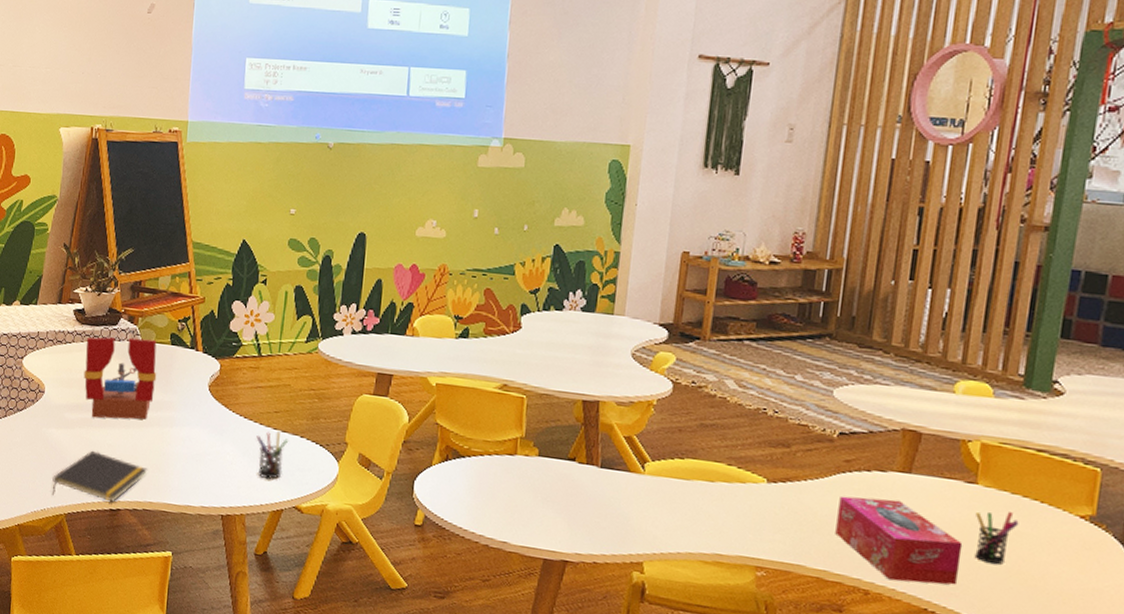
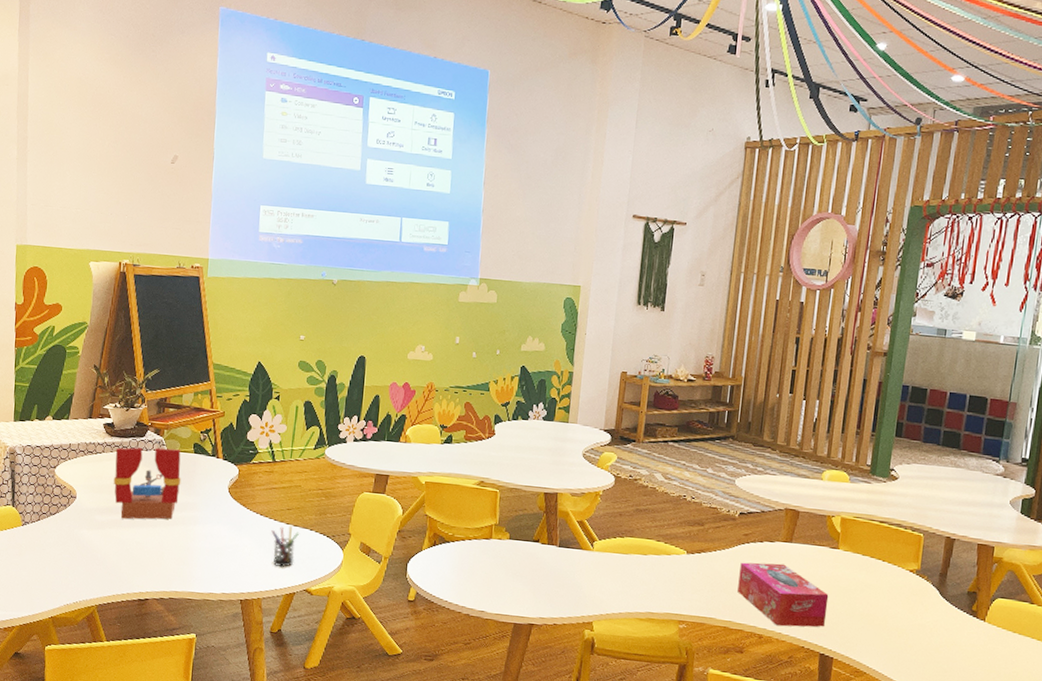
notepad: present [51,450,148,502] -> none [83,548,174,593]
pen holder: present [974,512,1019,565] -> none [837,569,868,610]

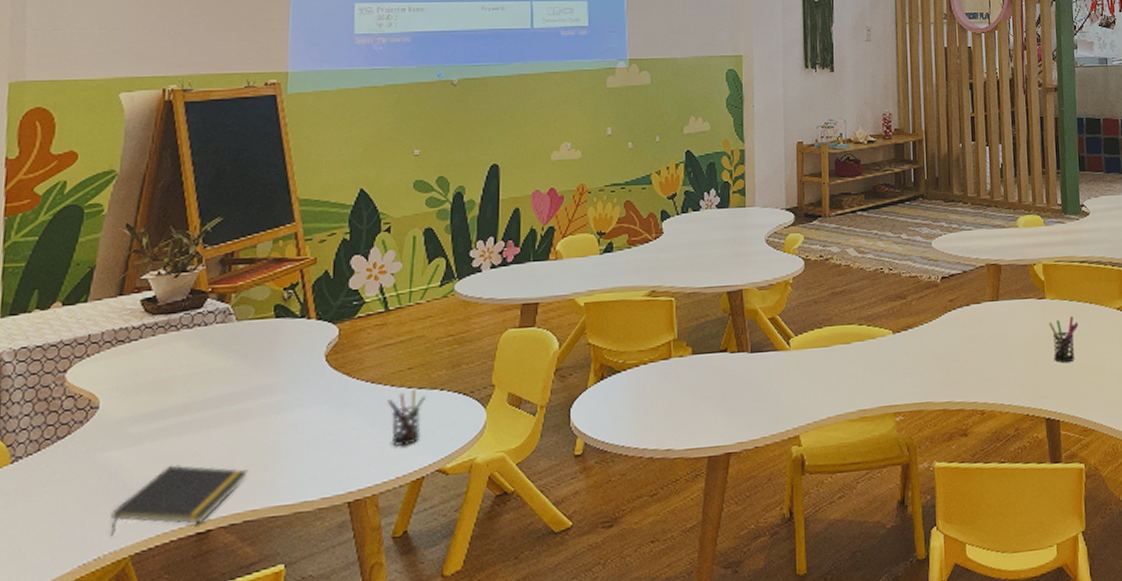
notepad: none [83,548,174,593] -> present [110,464,249,536]
toy theatre: present [113,447,181,520] -> none [156,317,258,425]
tissue box: present [737,562,829,627] -> none [950,325,1046,397]
pen holder: none [837,569,868,610] -> present [1048,316,1079,363]

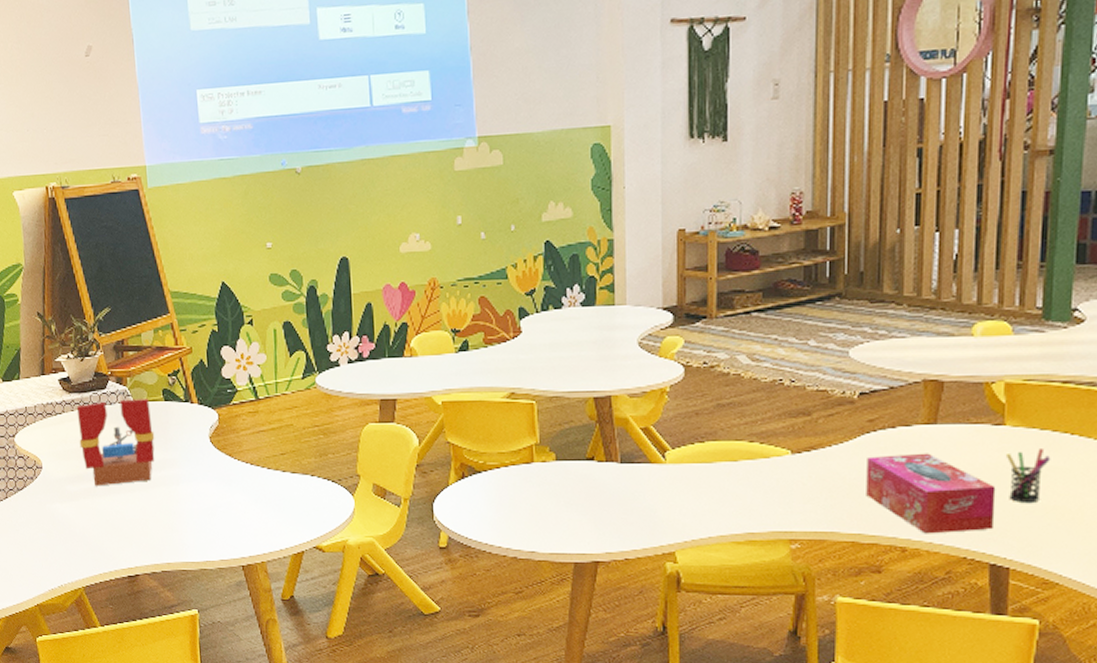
notepad: present [110,464,249,536] -> none [65,519,161,570]
toy theatre: none [156,317,258,425] -> present [76,399,155,486]
pen holder: present [387,390,426,447] -> none [266,474,299,524]
tissue box: none [950,325,1046,397] -> present [866,453,996,534]

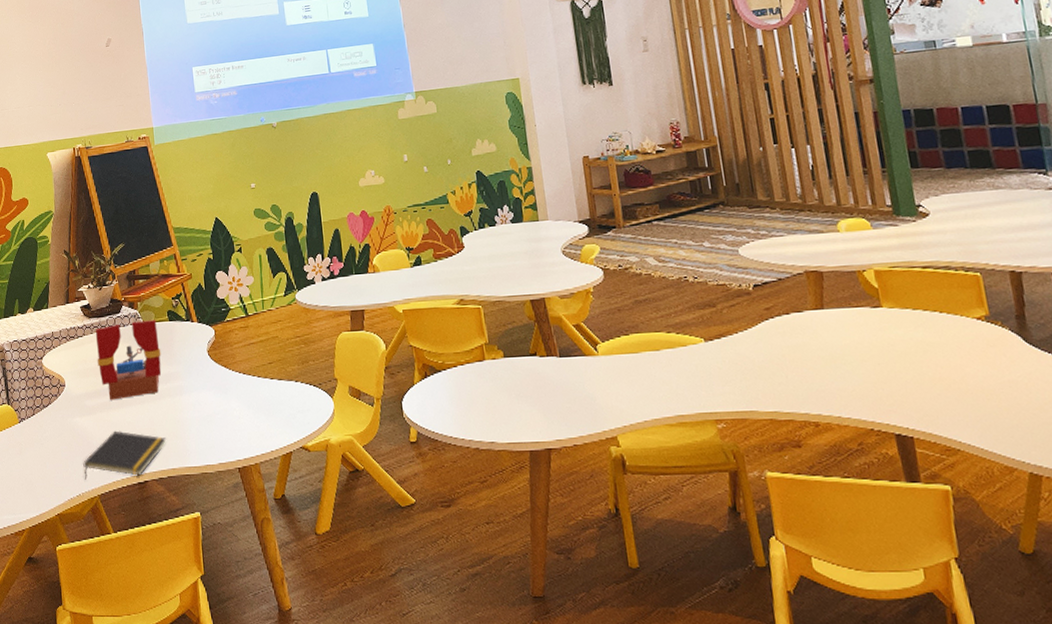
notepad: none [65,519,161,570] -> present [83,430,167,480]
tissue box: present [866,453,996,534] -> none [770,335,892,409]
pen holder: present [1005,449,1051,502] -> none [887,326,928,376]

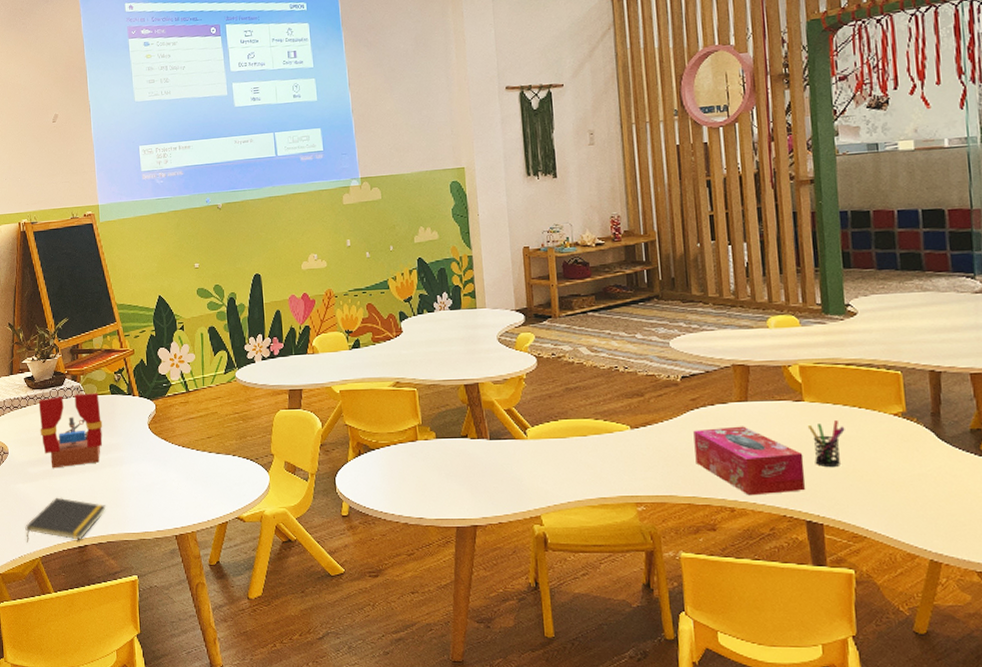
tissue box: none [770,335,892,409] -> present [693,426,806,496]
pen holder: none [887,326,928,376] -> present [807,420,845,466]

